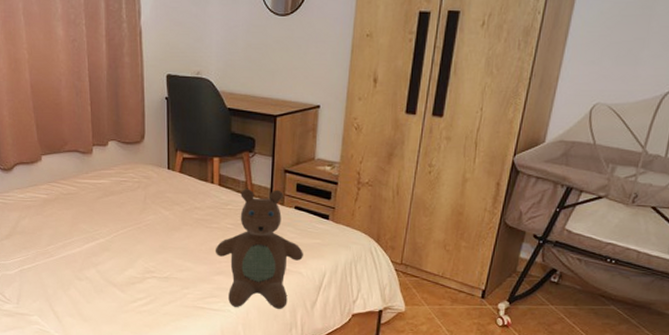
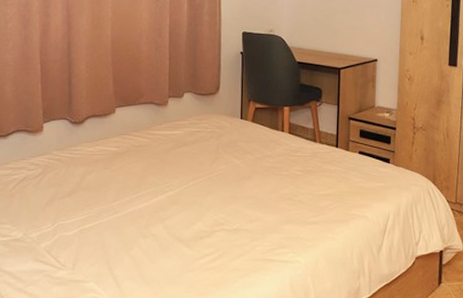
teddy bear: present [215,189,304,310] -> none [284,136,369,257]

